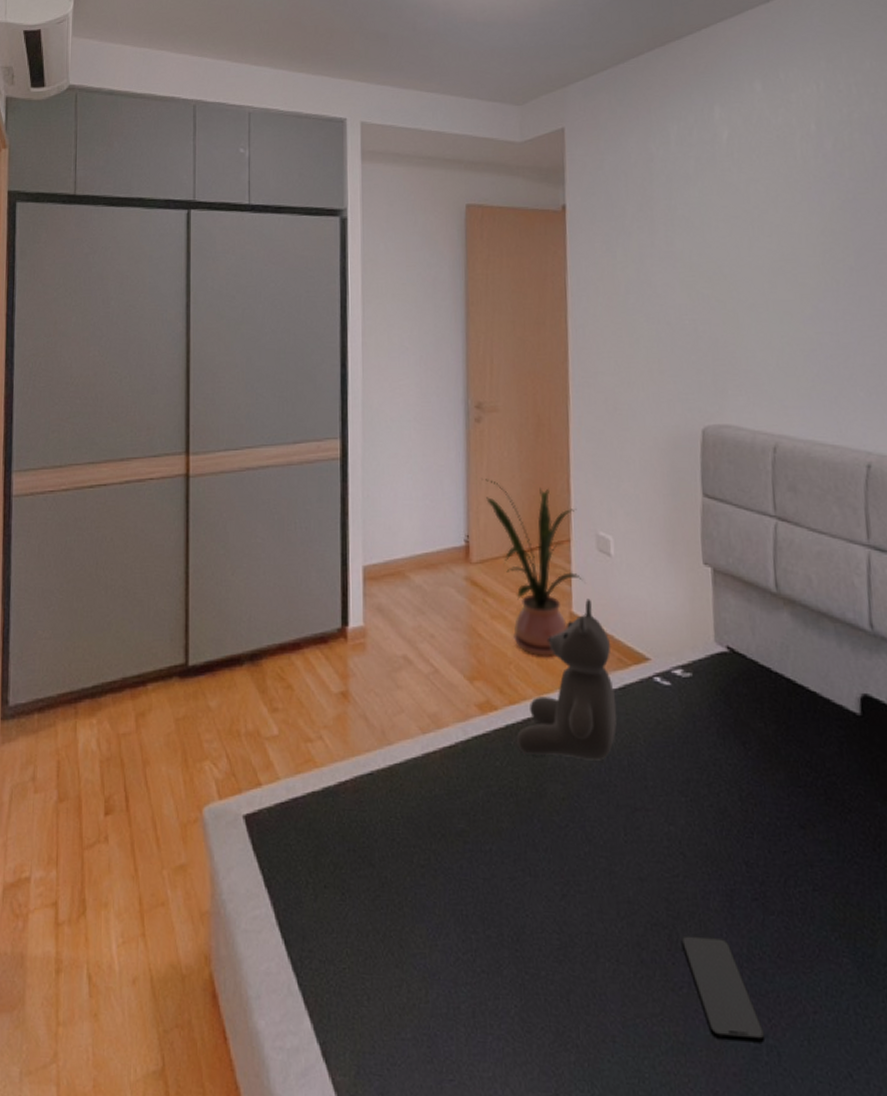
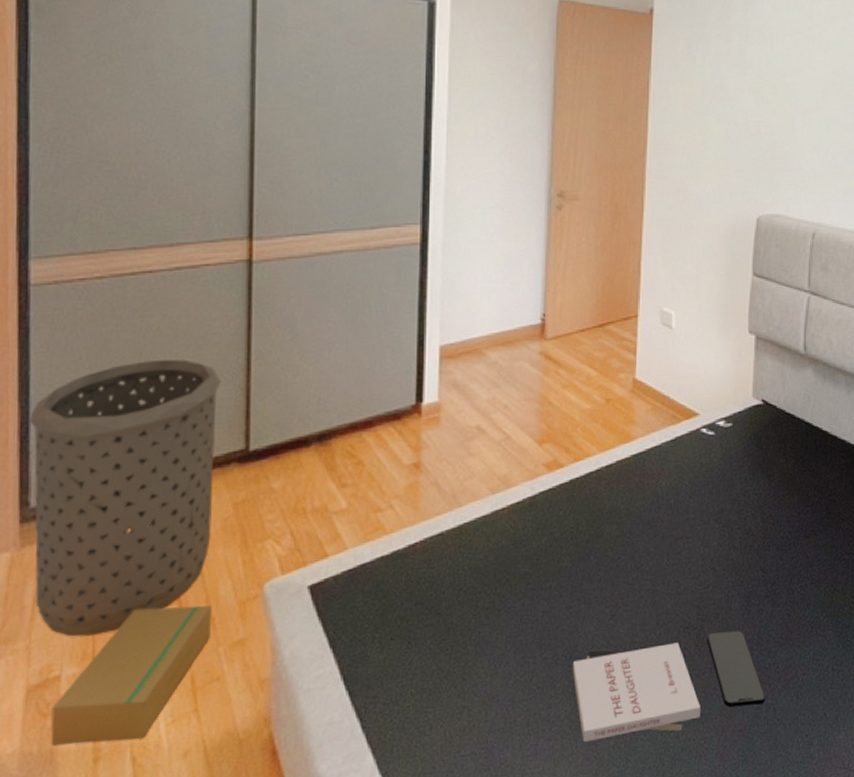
laundry basket: none [9,569,164,840] -> present [29,359,222,636]
box: none [21,819,156,956] -> present [51,605,211,745]
house plant: present [481,479,584,658] -> none [560,262,648,419]
stuffed bear: present [517,599,617,761] -> none [580,366,668,503]
books: none [520,935,681,1059] -> present [572,642,700,742]

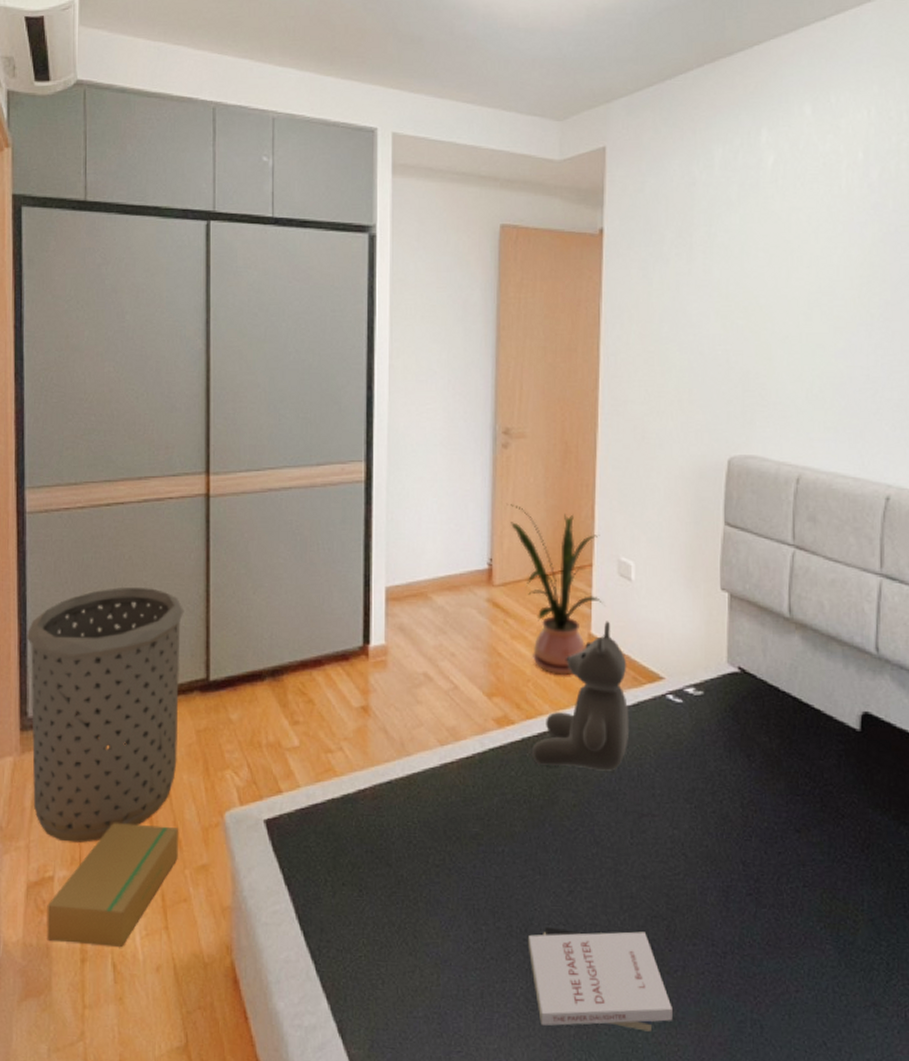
house plant: none [560,262,648,419] -> present [507,504,604,676]
stuffed bear: none [580,366,668,503] -> present [532,621,630,771]
phone: present [707,630,766,707] -> none [678,926,750,1017]

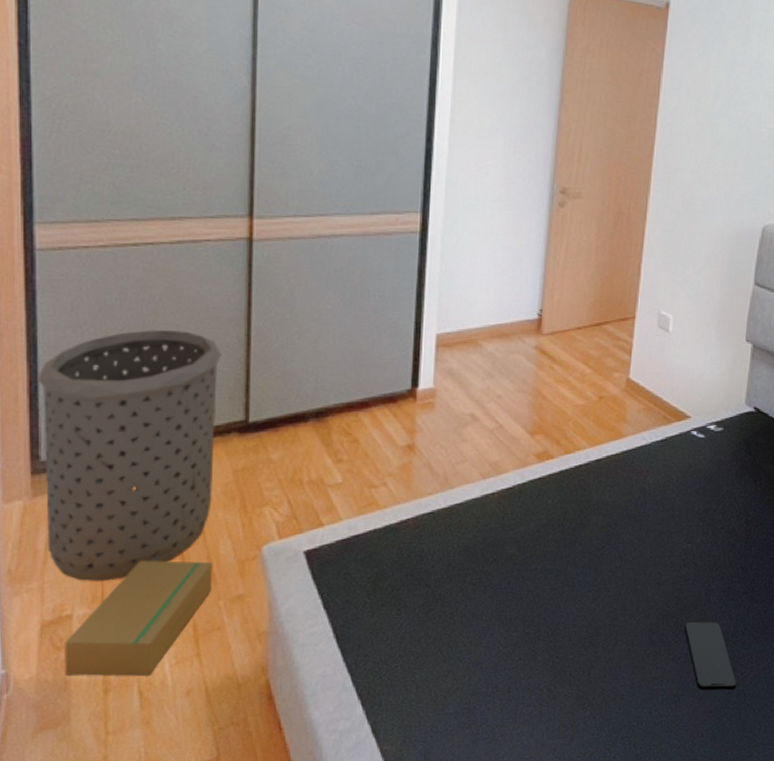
house plant: present [507,504,604,676] -> none [559,259,644,416]
books: present [527,926,673,1032] -> none [553,628,674,710]
stuffed bear: present [532,621,630,771] -> none [568,367,659,497]
phone: none [678,926,750,1017] -> present [684,621,738,691]

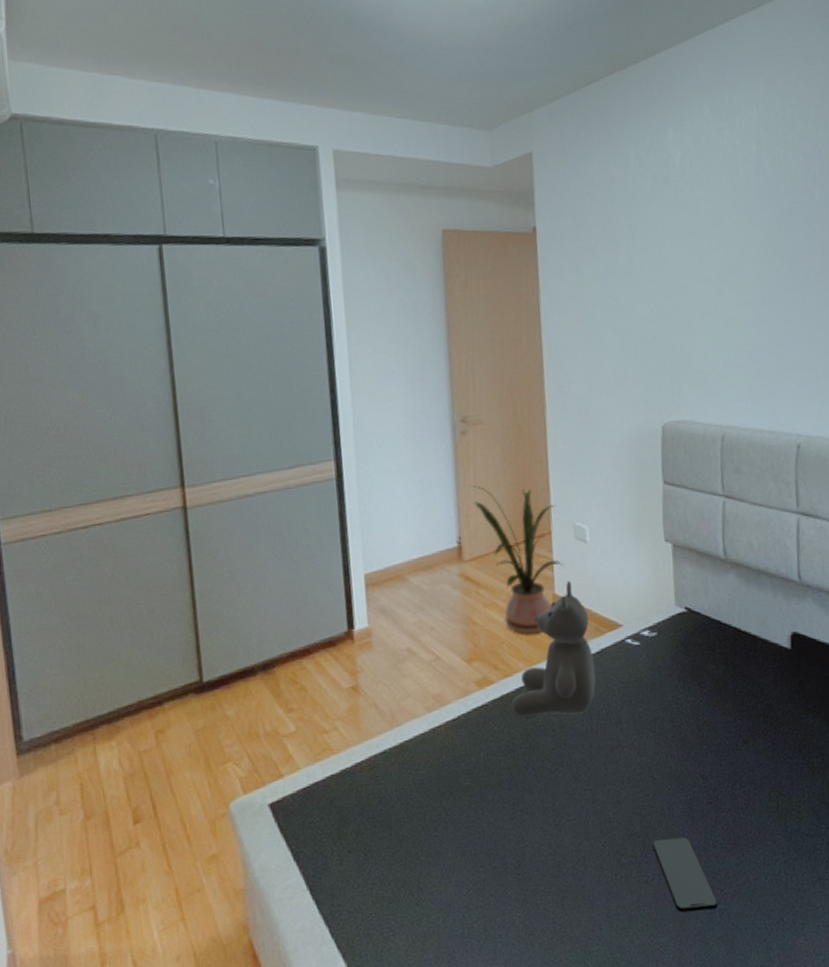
laundry basket: present [37,329,222,581] -> none [13,602,179,854]
box: present [64,560,212,676] -> none [61,824,188,950]
house plant: none [559,259,644,416] -> present [469,485,564,635]
stuffed bear: none [568,367,659,497] -> present [511,581,596,717]

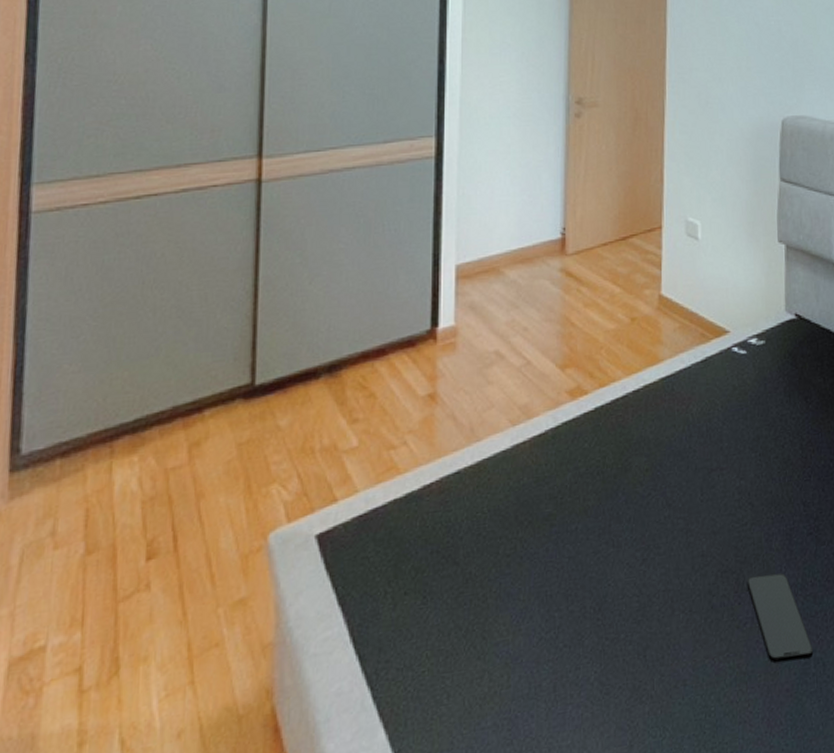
house plant: present [469,485,564,635] -> none [579,172,673,339]
stuffed bear: present [511,581,596,717] -> none [605,281,699,433]

